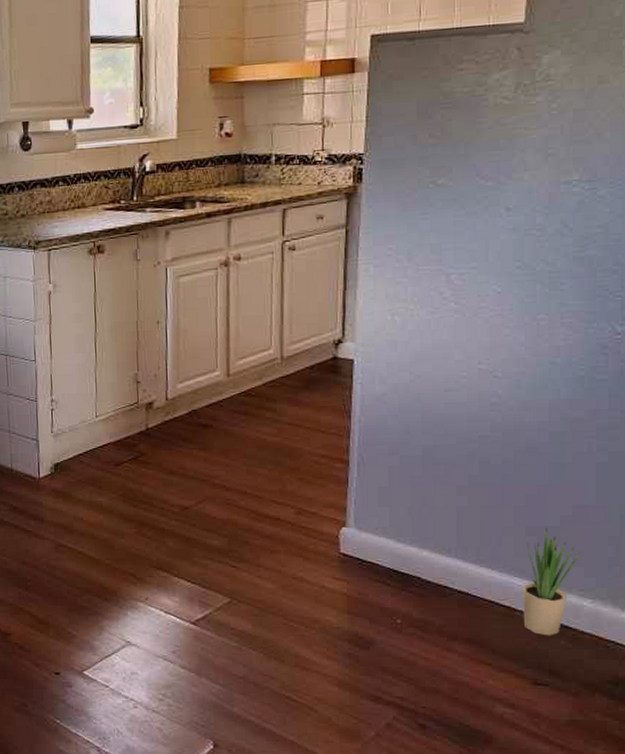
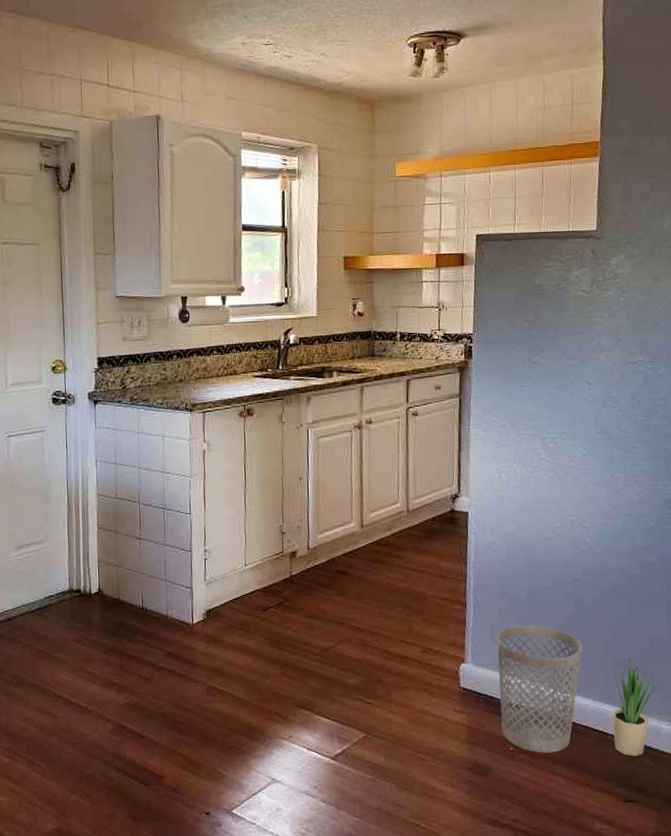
wastebasket: none [385,487,488,628] -> present [497,625,582,753]

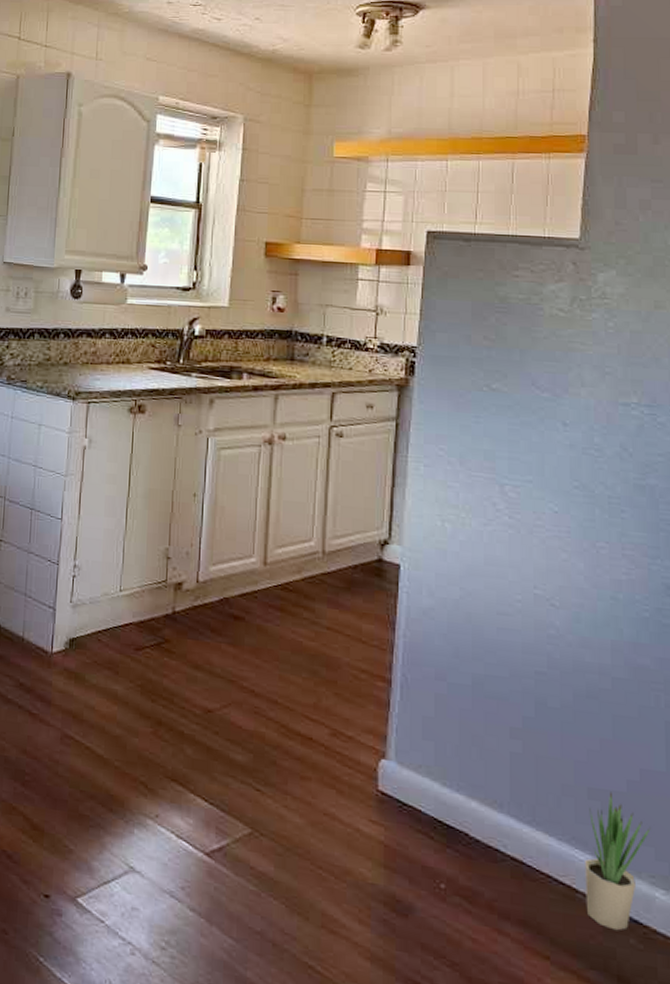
wastebasket: present [497,625,582,753] -> none [429,720,545,903]

